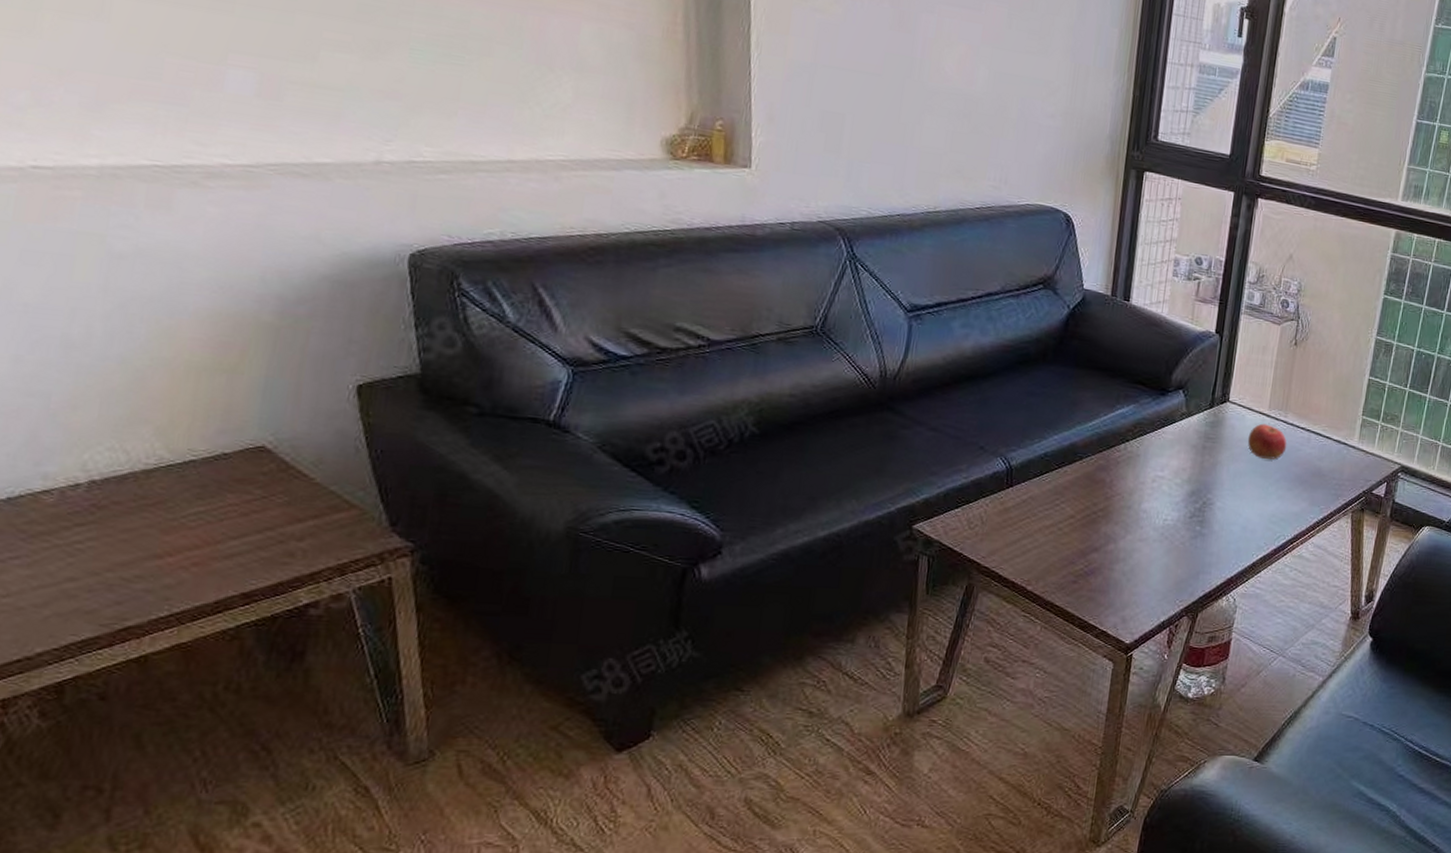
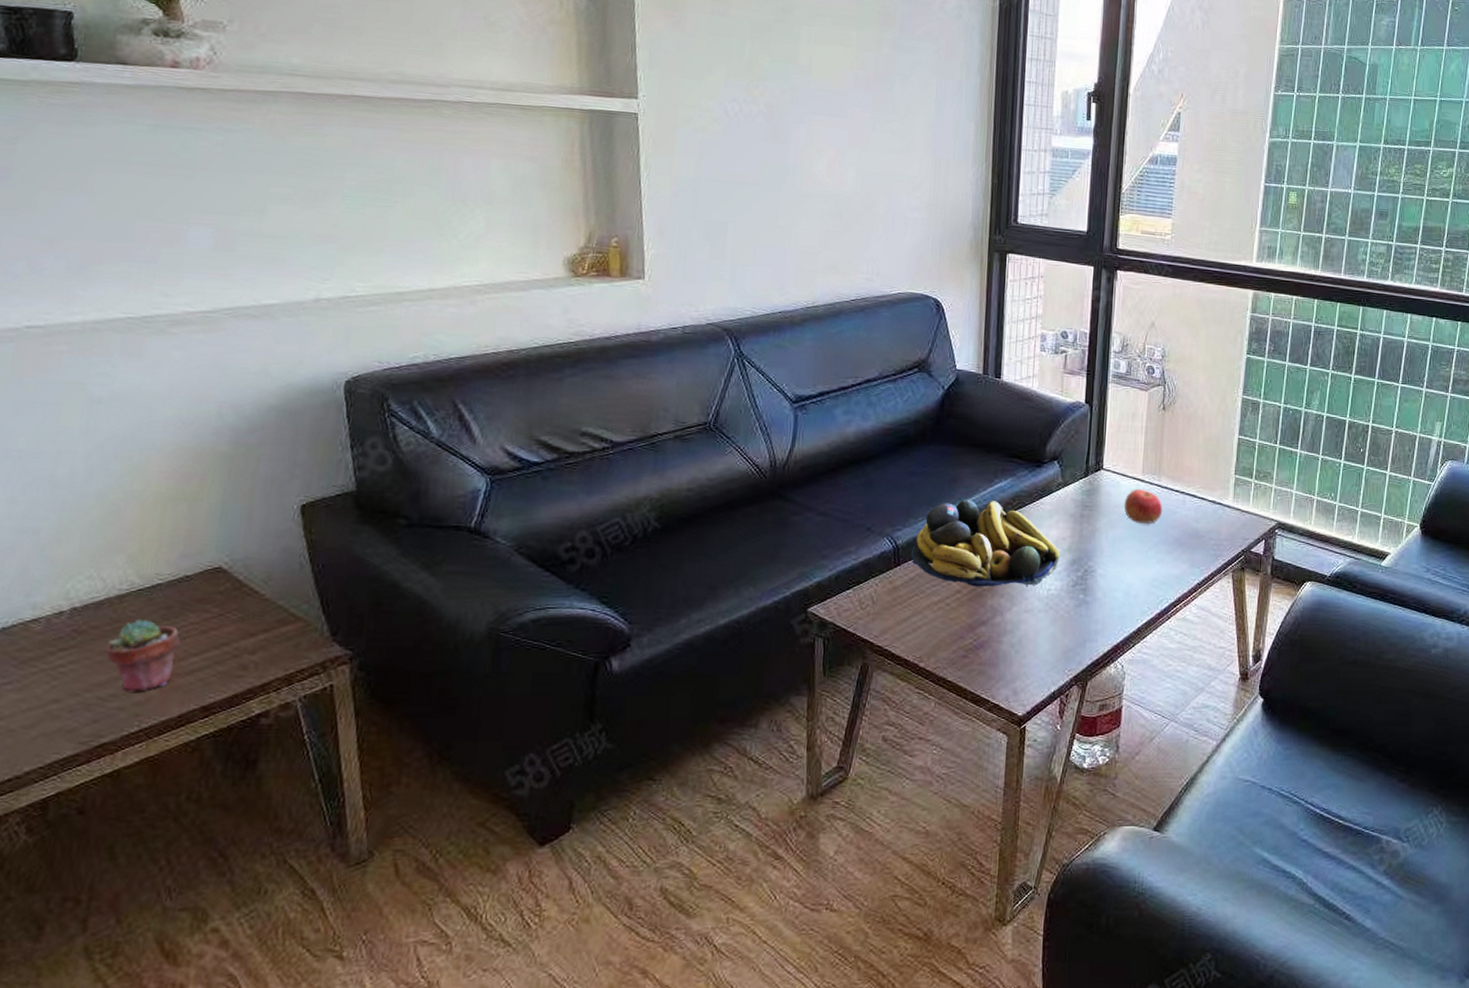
potted succulent: none [129,497,217,574] -> present [105,619,181,692]
fruit bowl: none [1023,423,1180,515] -> present [910,500,1061,587]

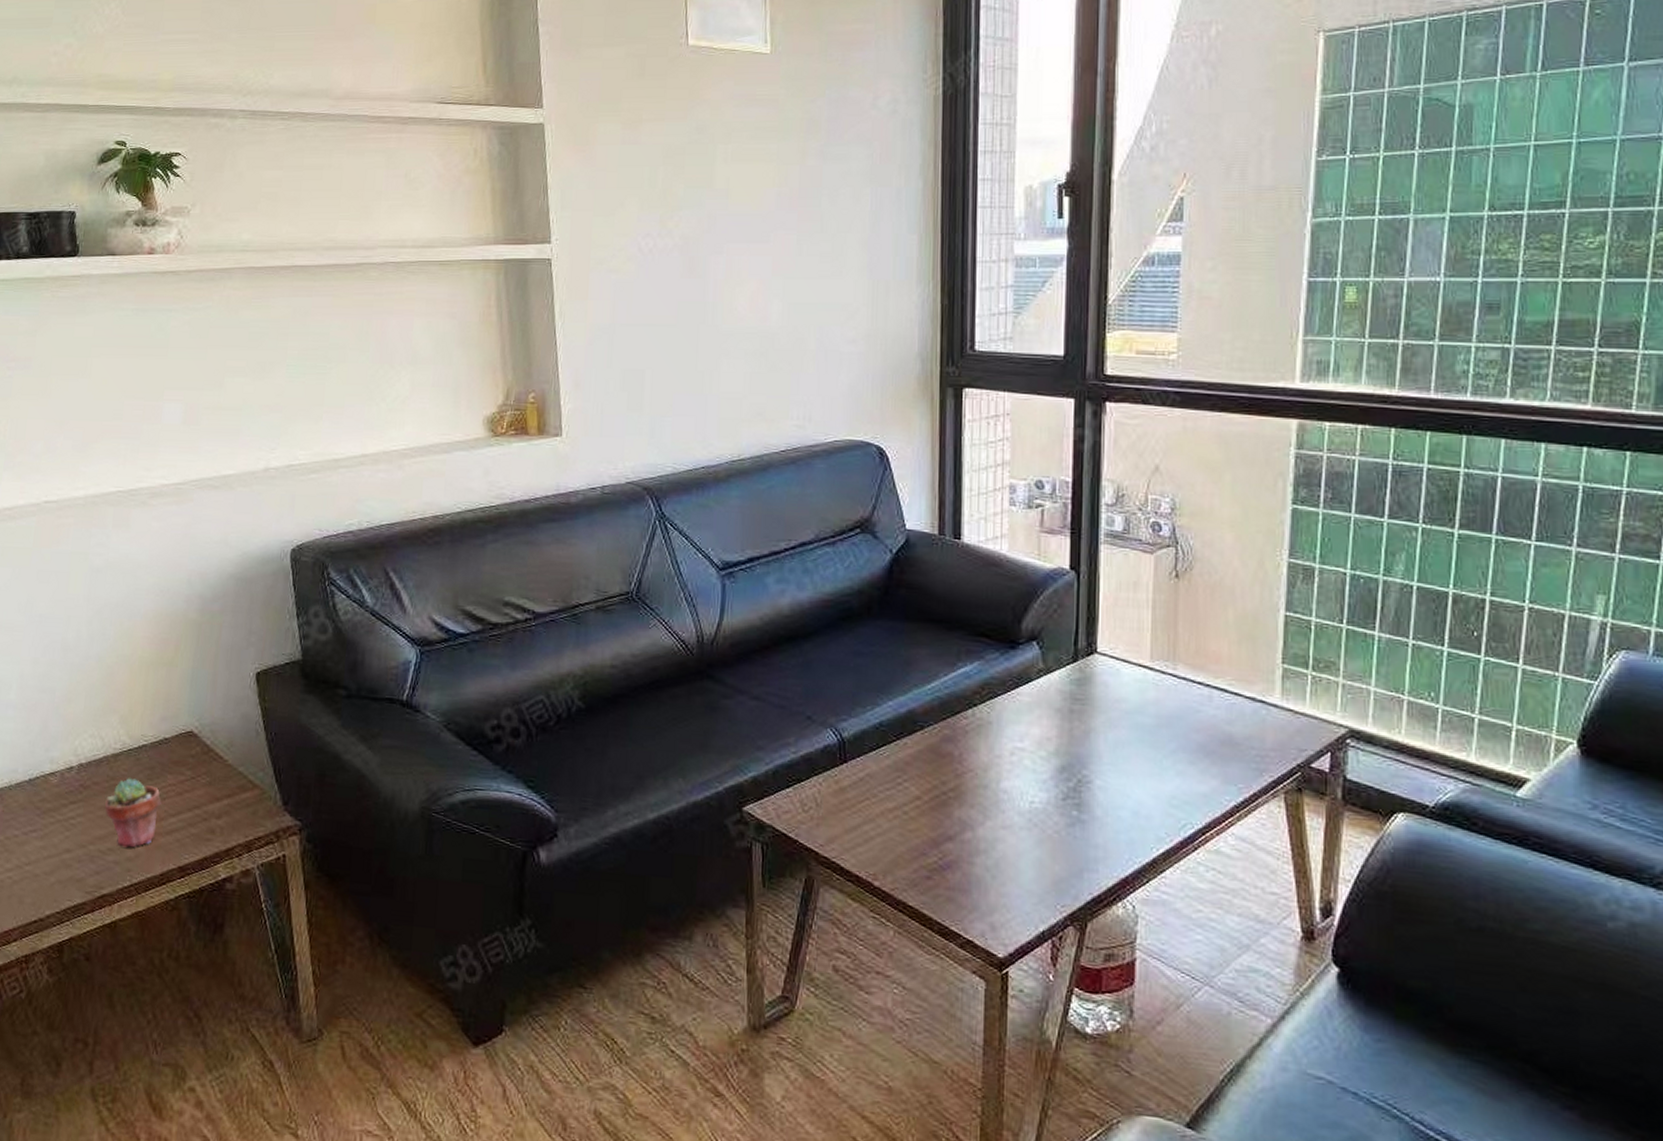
fruit bowl: present [910,500,1061,587] -> none [858,686,1045,796]
apple: present [1123,488,1163,524] -> none [1127,678,1181,724]

